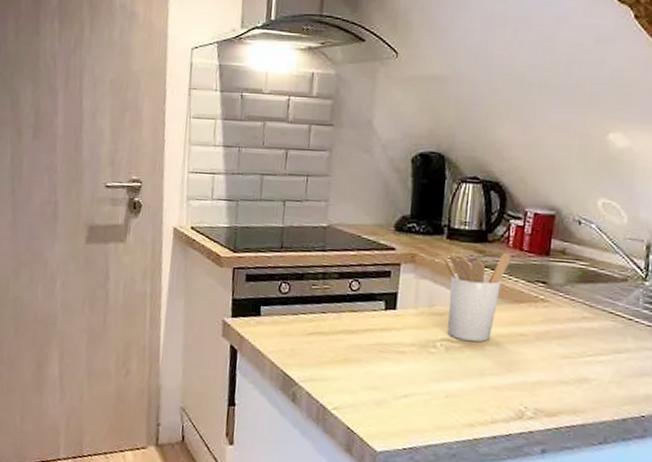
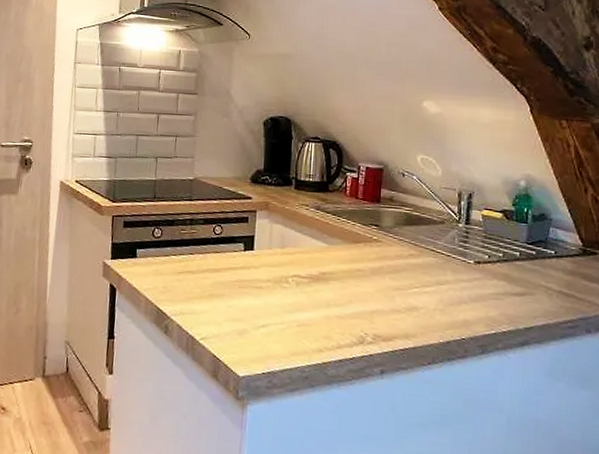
utensil holder: present [443,253,511,342] -> none [292,201,349,278]

